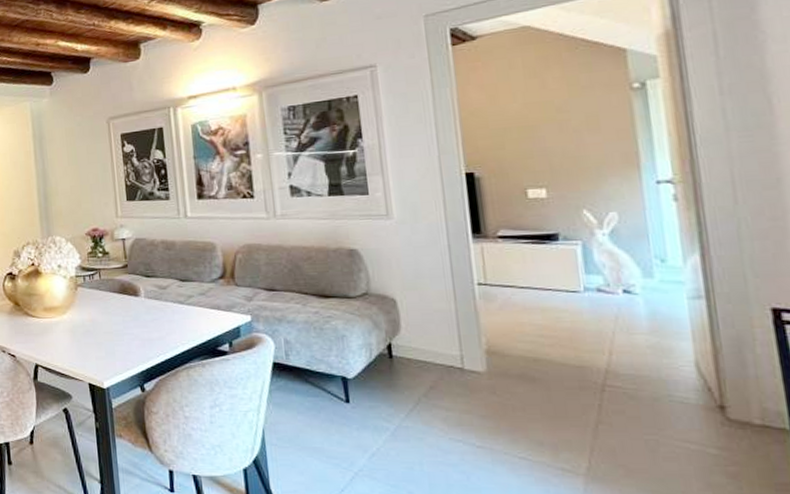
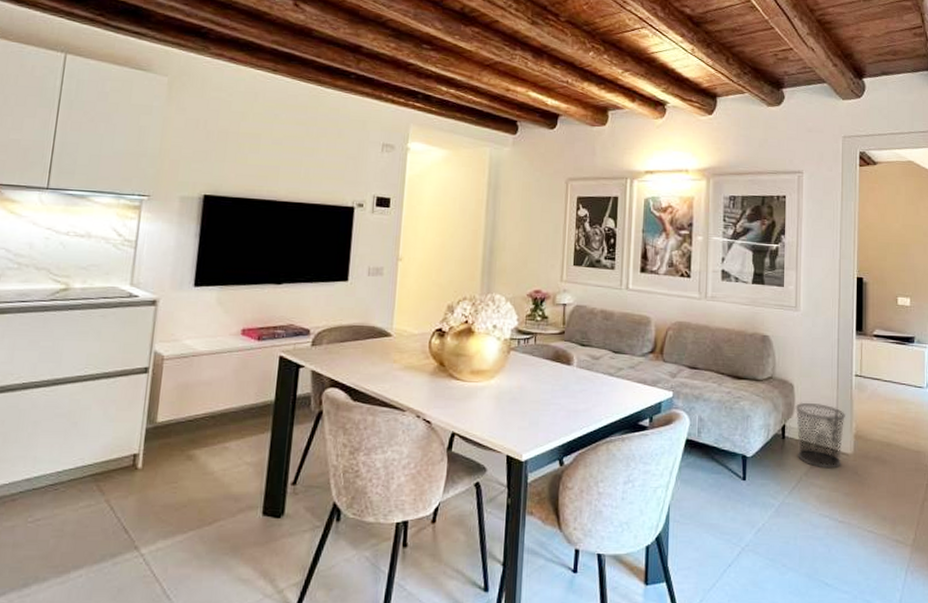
trash can: none [401,317,472,389] -> present [795,402,845,469]

